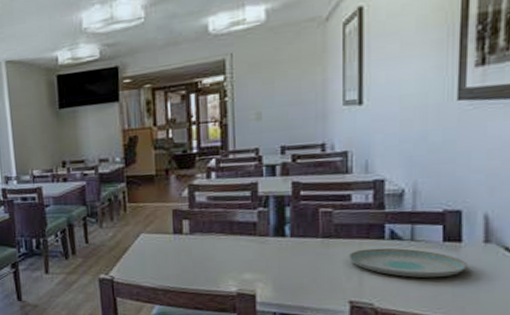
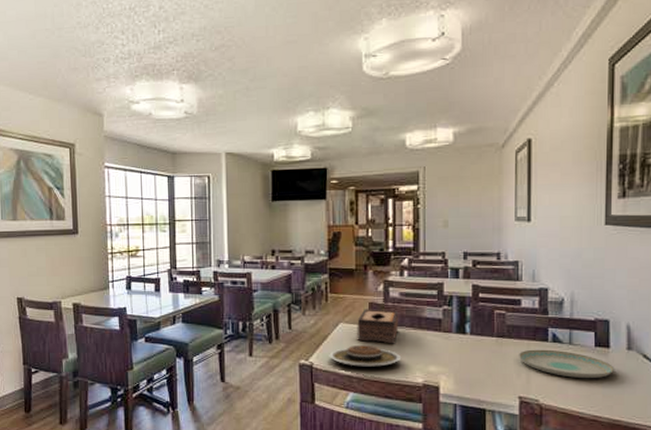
plate: none [130,254,212,278] -> present [329,344,402,367]
tissue box: none [160,216,208,253] -> present [357,309,399,344]

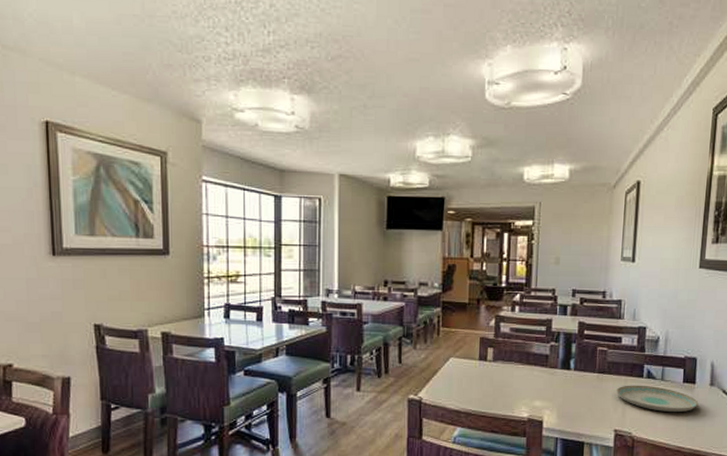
plate: present [329,344,402,367] -> none [438,379,509,402]
tissue box: present [357,309,399,344] -> none [467,344,508,379]

